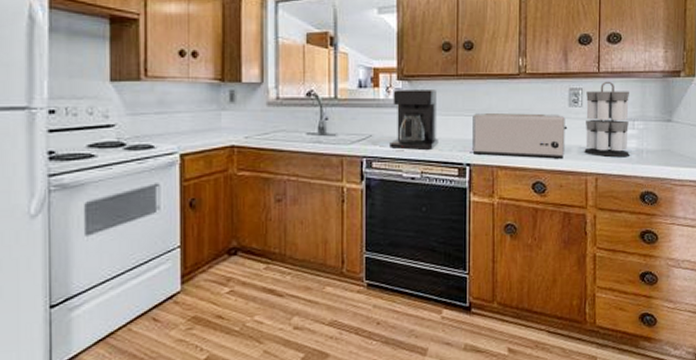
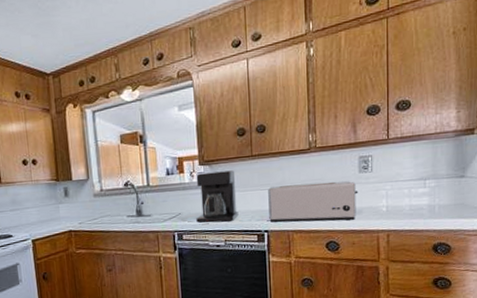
spice rack: present [584,81,629,158] -> none [375,145,421,216]

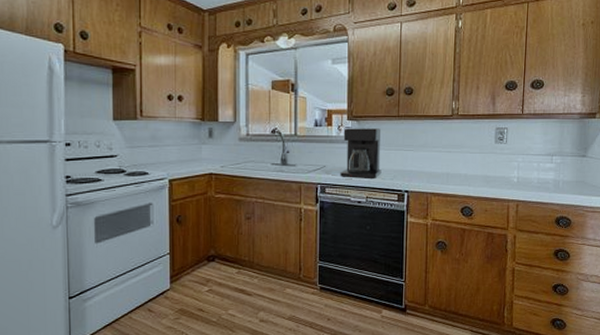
toaster: present [268,180,358,223] -> none [410,147,493,189]

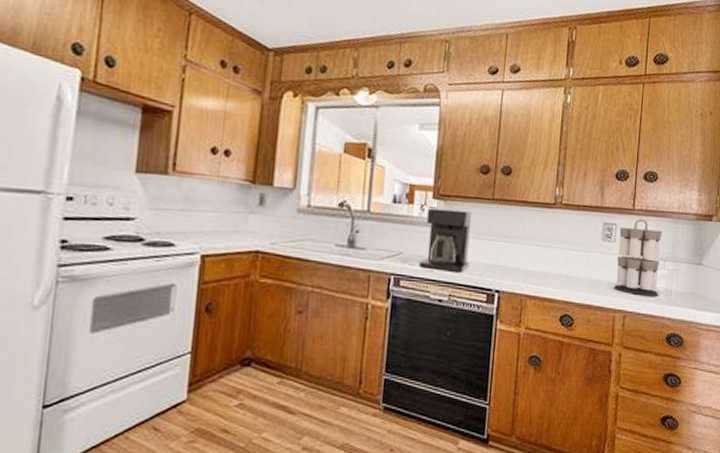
spice rack: none [507,121,549,187] -> present [614,218,662,297]

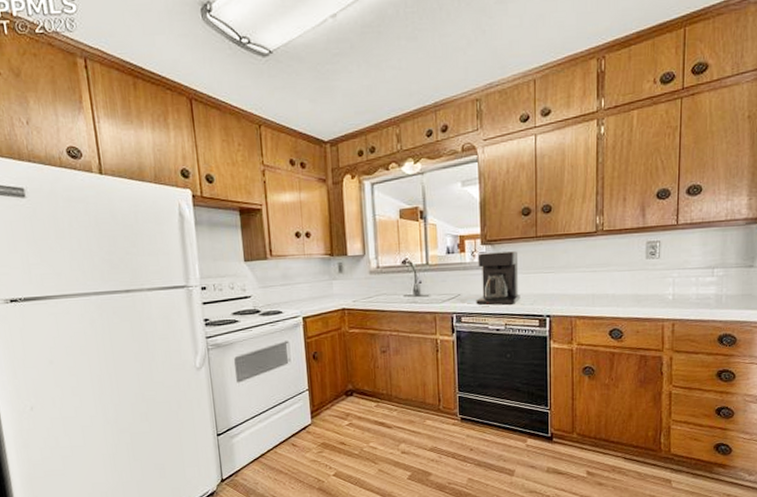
spice rack: present [614,218,662,297] -> none [661,232,709,305]

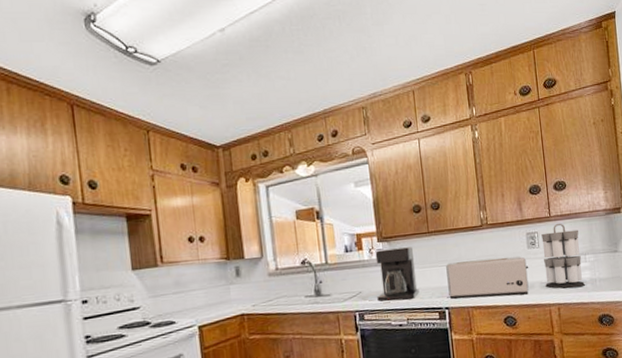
toaster: none [552,266,645,309] -> present [446,256,529,300]
spice rack: none [661,232,709,305] -> present [541,223,585,289]

